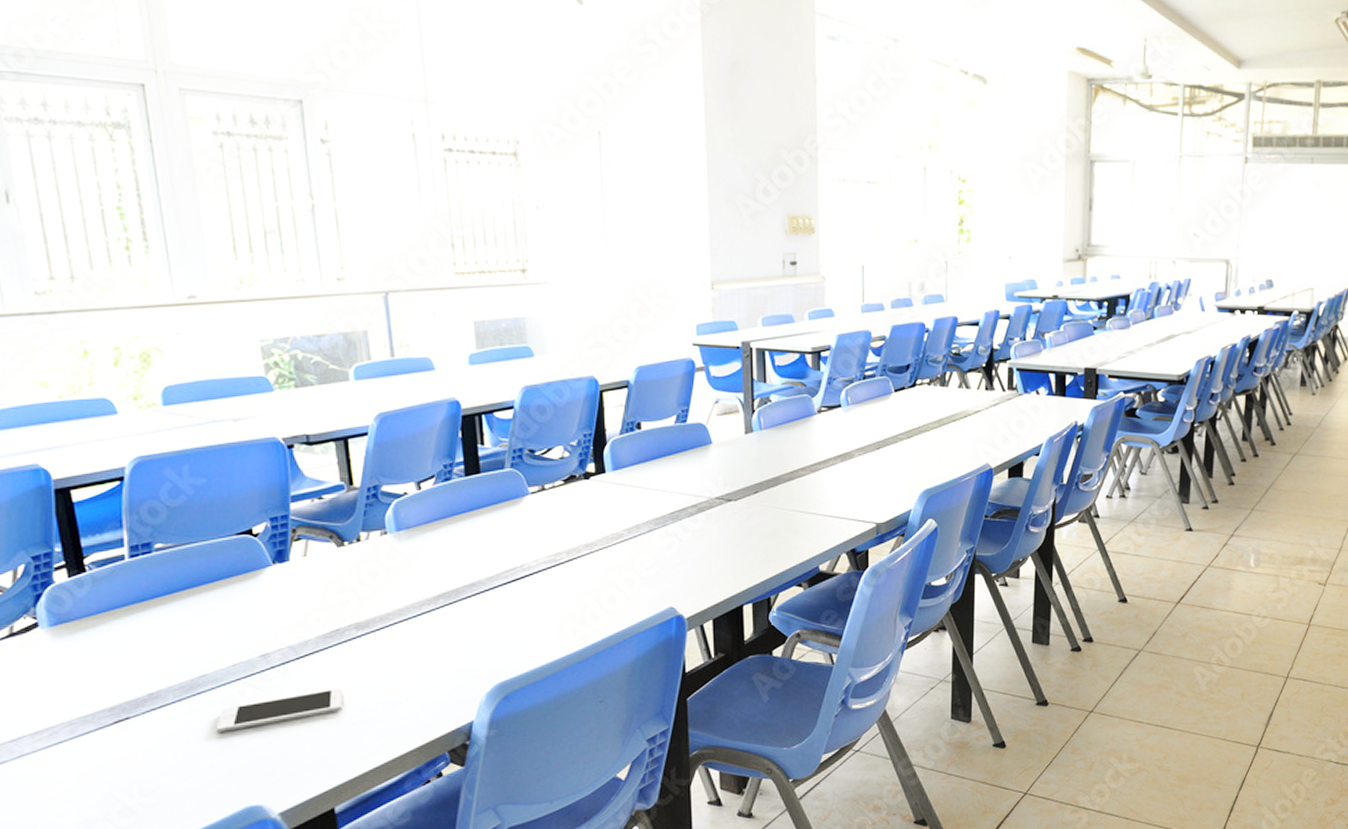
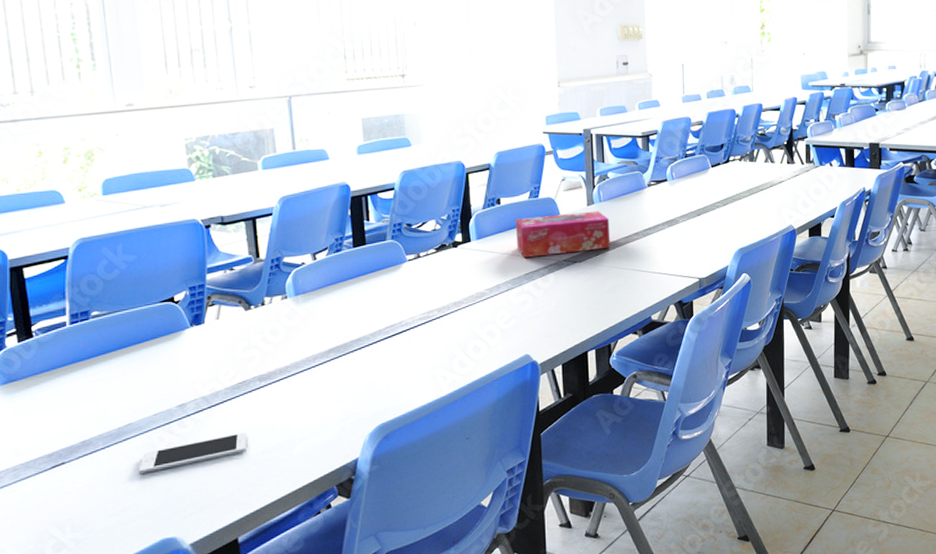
tissue box: none [658,440,772,493] -> present [515,211,611,257]

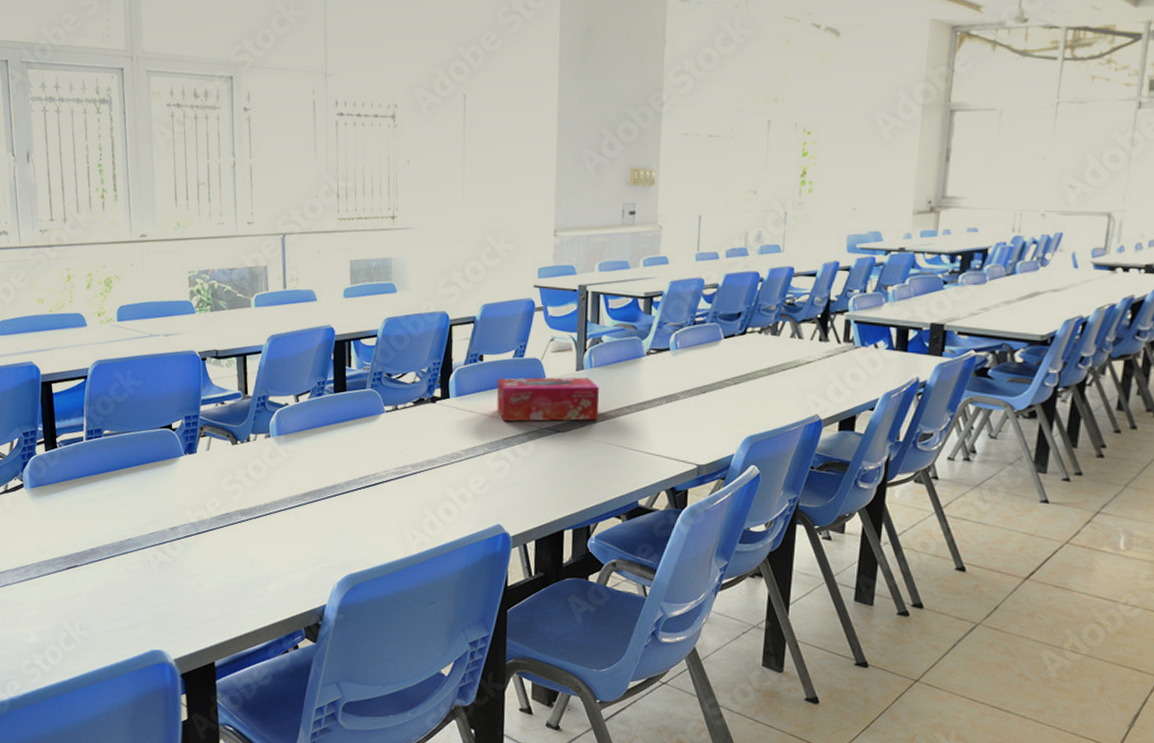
cell phone: present [139,432,248,474] -> none [136,562,228,587]

